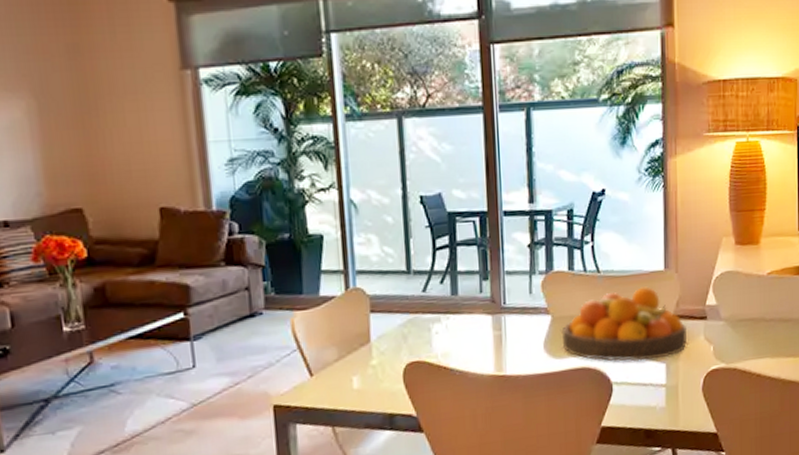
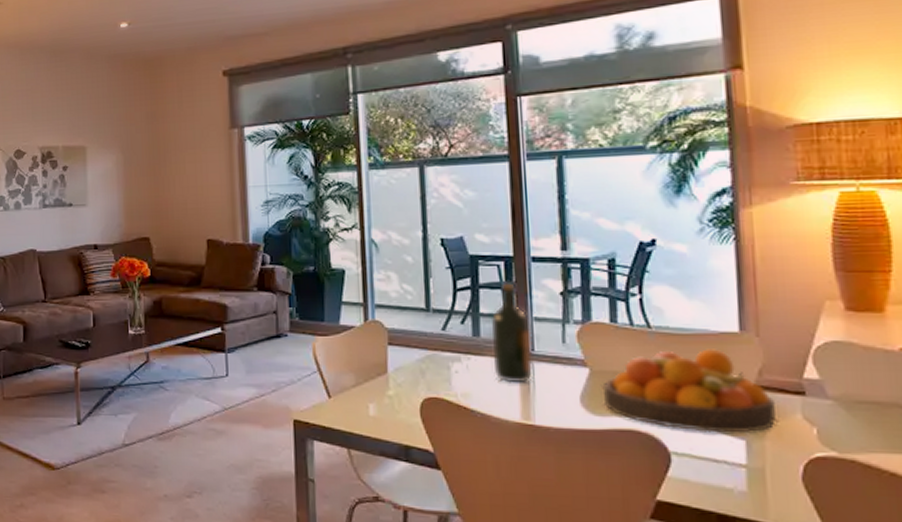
wine bottle: none [467,238,505,338] -> present [490,283,533,384]

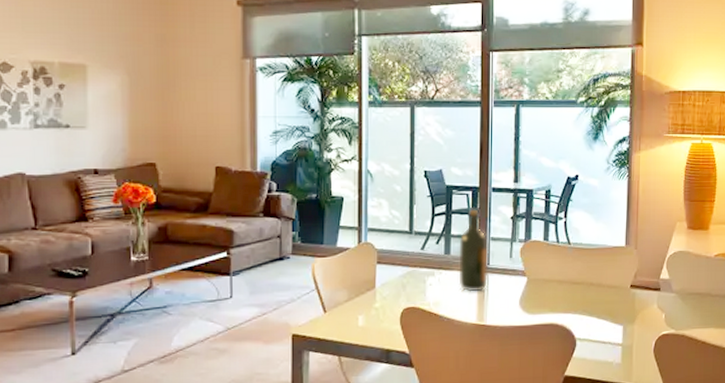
fruit bowl: present [602,349,776,433] -> none [535,259,642,322]

